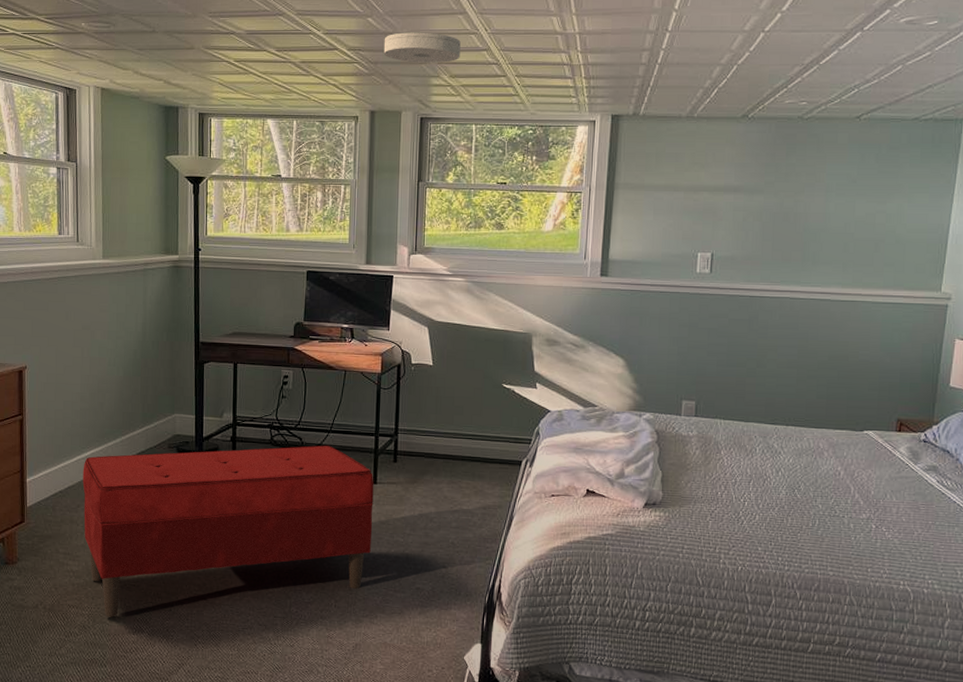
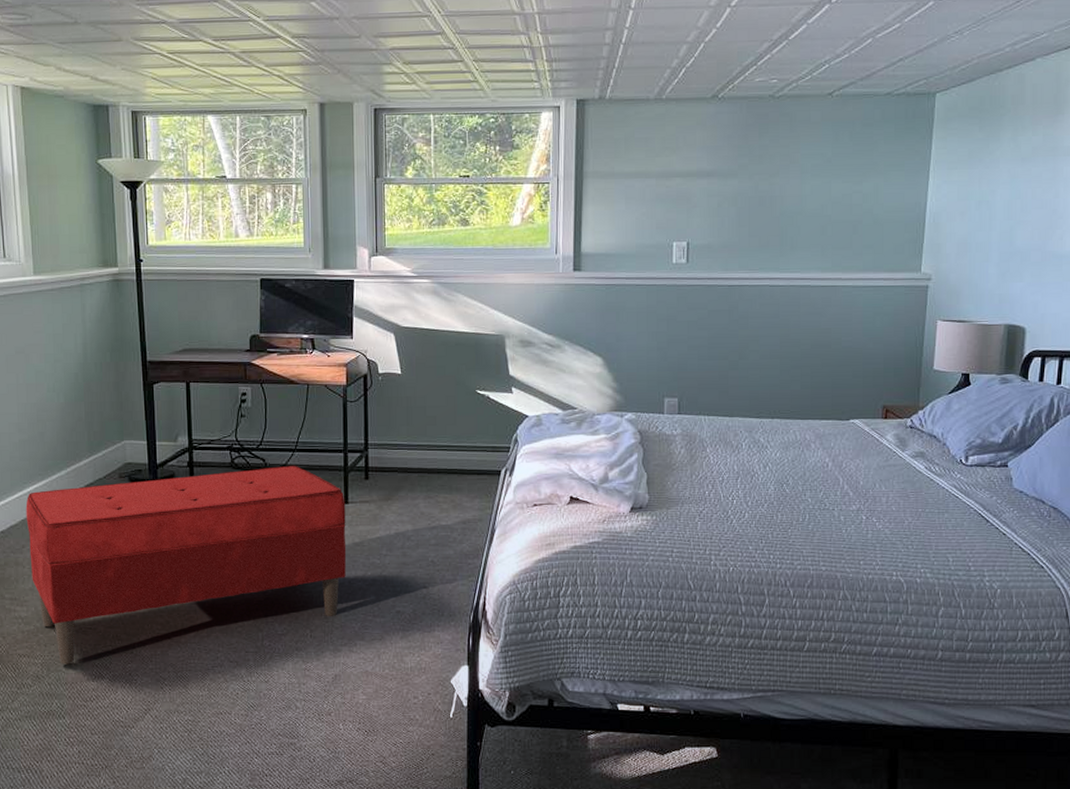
smoke detector: present [383,32,461,63] -> none [330,16,413,50]

